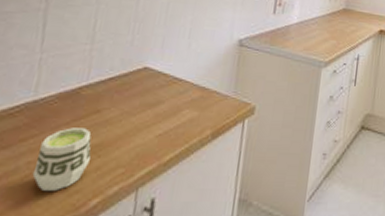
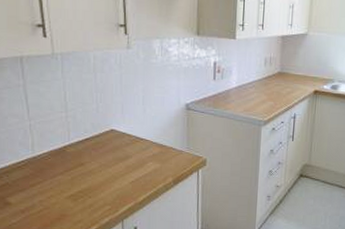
cup: present [32,128,92,191] -> none [45,176,84,220]

